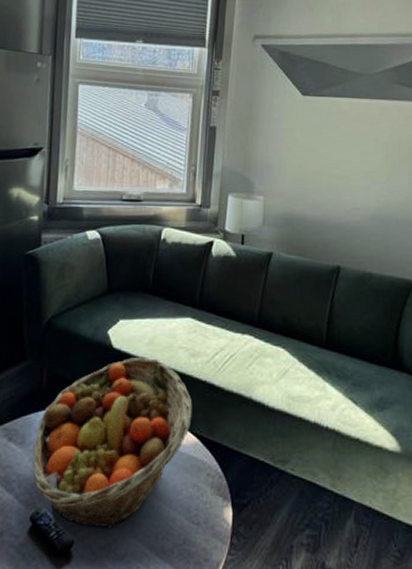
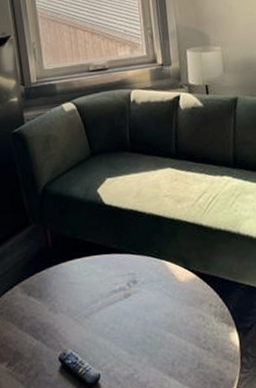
fruit basket: present [32,356,193,530] -> none [49,208,187,362]

